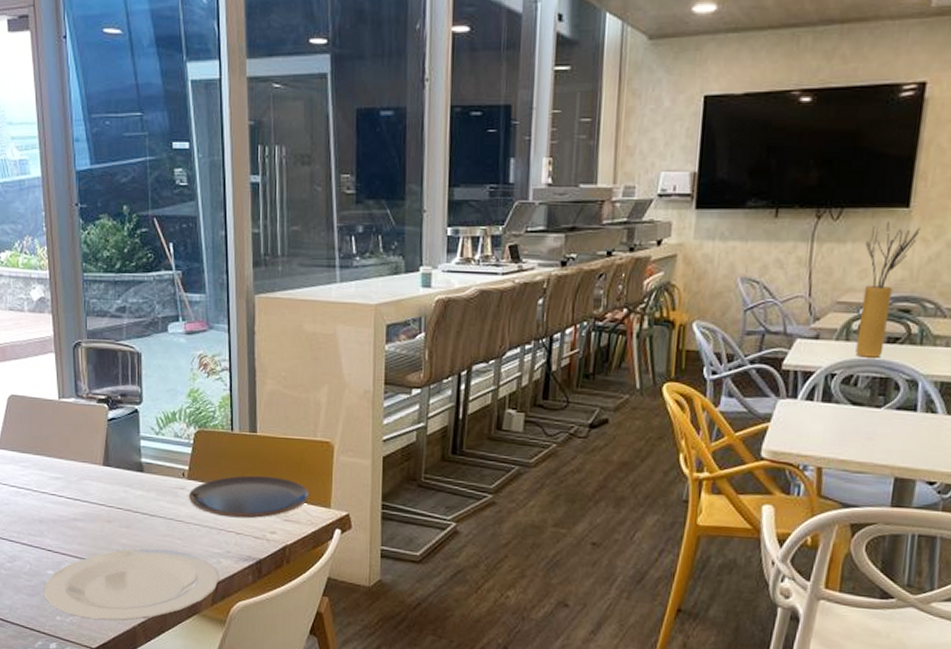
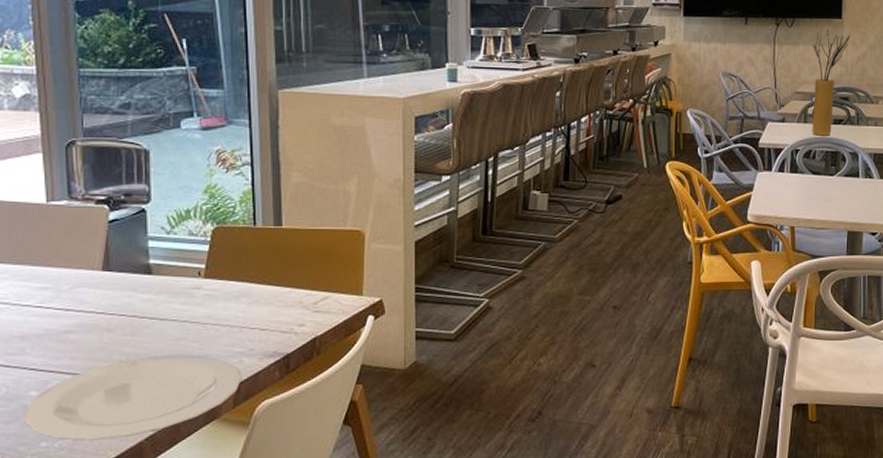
plate: present [188,475,310,519] -> none [205,268,341,314]

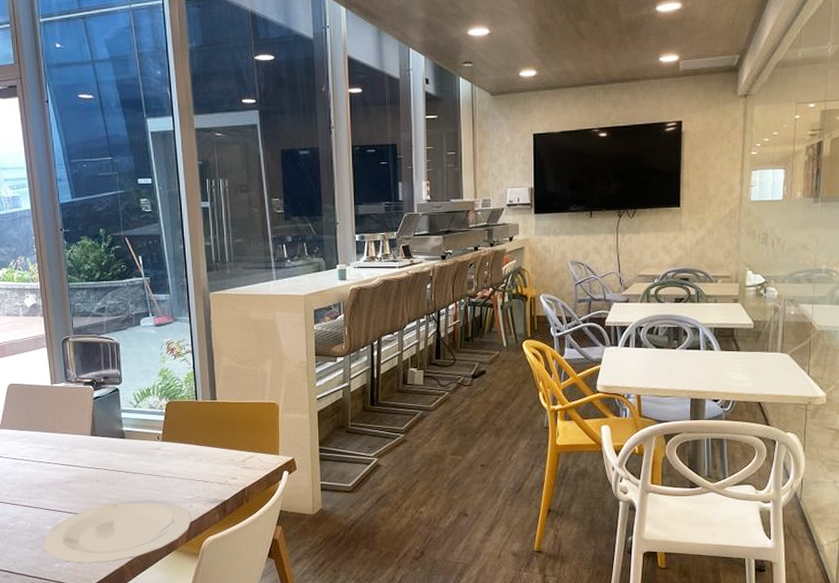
vase: present [812,29,850,136] -> none [654,217,689,314]

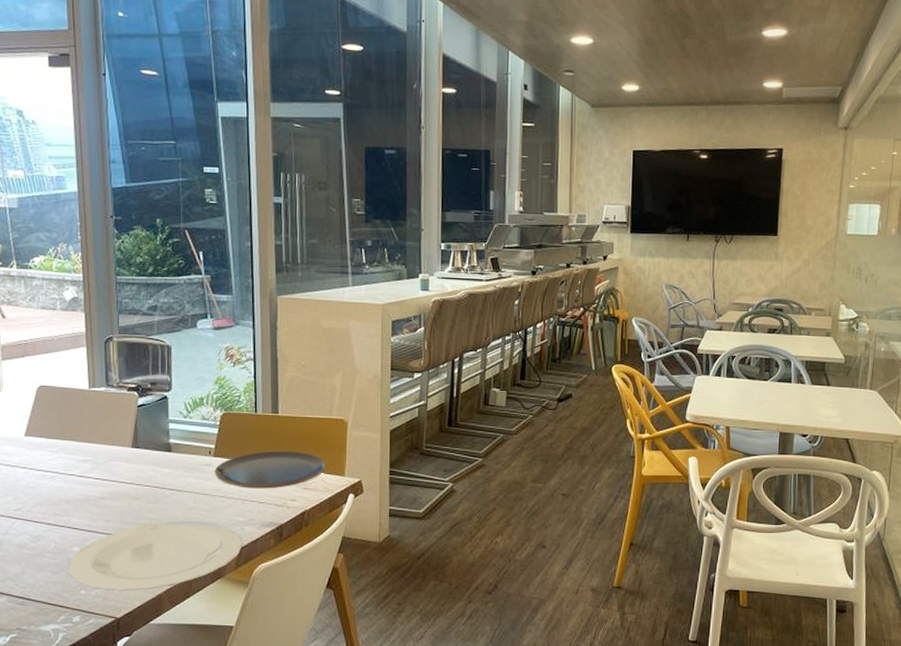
plate: none [163,433,262,469] -> present [214,450,326,489]

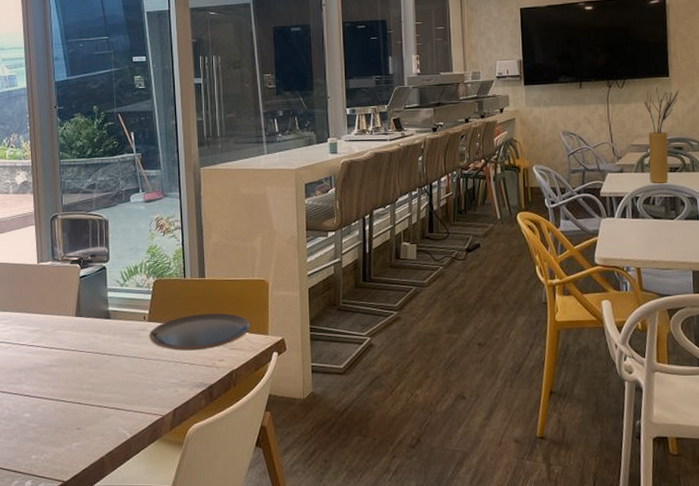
plate: present [68,520,243,591] -> none [20,384,177,455]
vase: none [748,245,785,344] -> present [644,87,679,183]

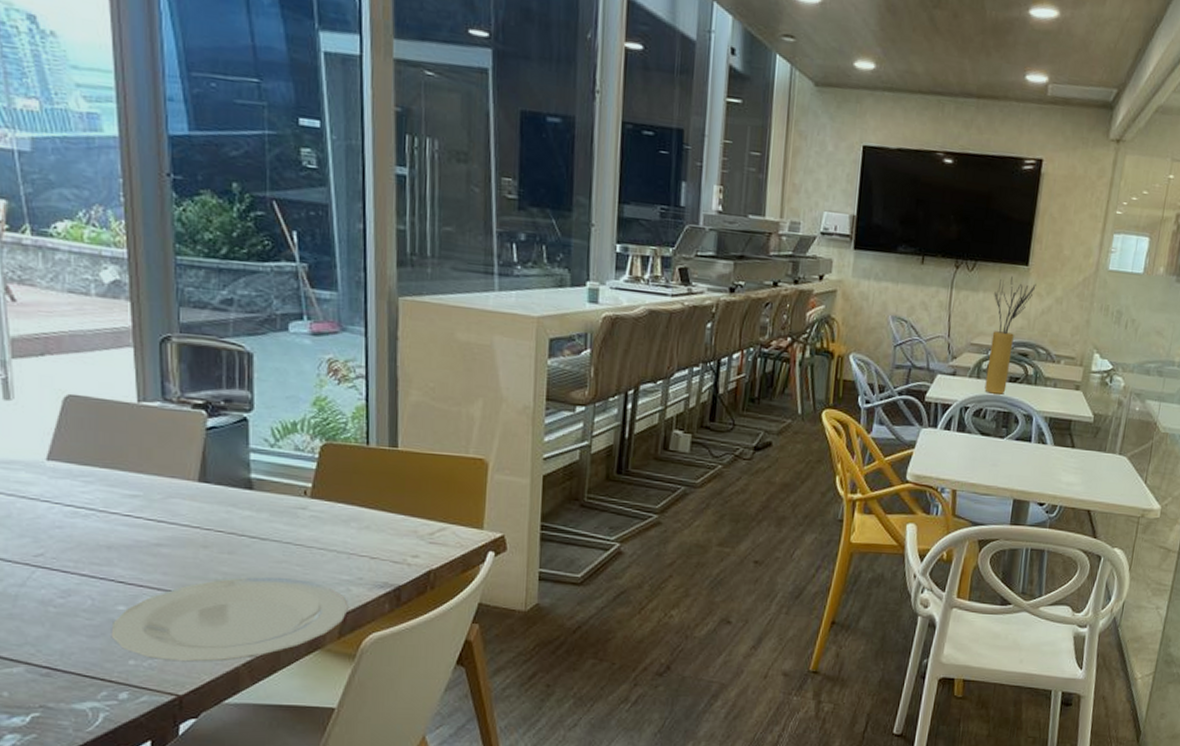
plate: none [20,384,177,455] -> present [111,577,348,662]
plate: present [149,312,251,351] -> none [311,494,460,542]

